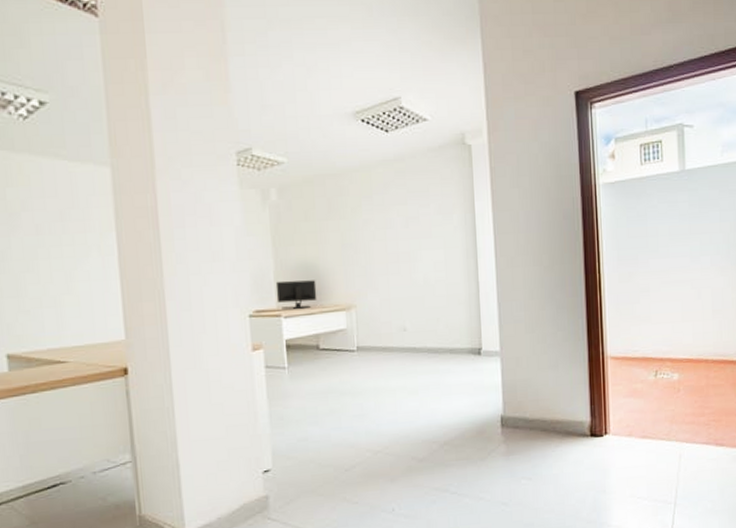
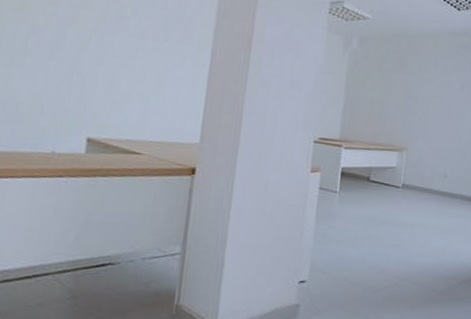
computer monitor: present [275,280,317,310] -> none [340,116,378,144]

